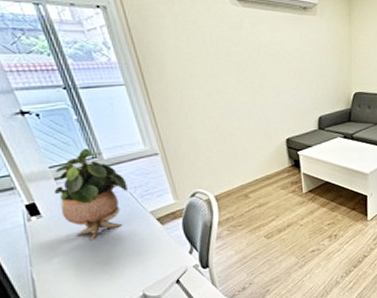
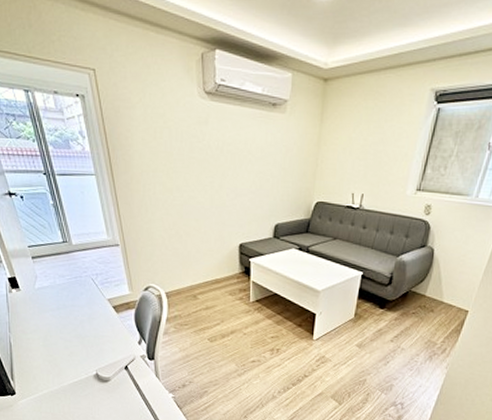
potted plant: present [54,148,128,240] -> none [30,232,90,317]

